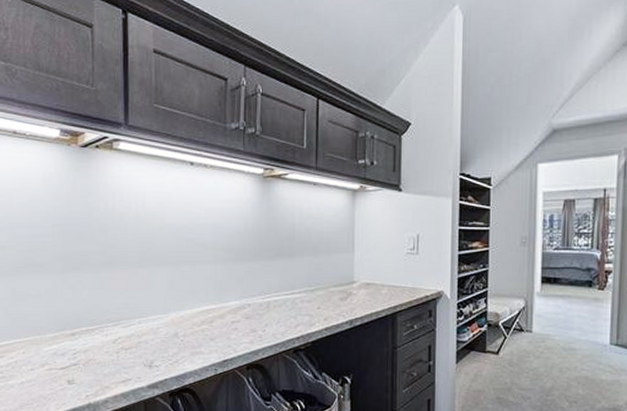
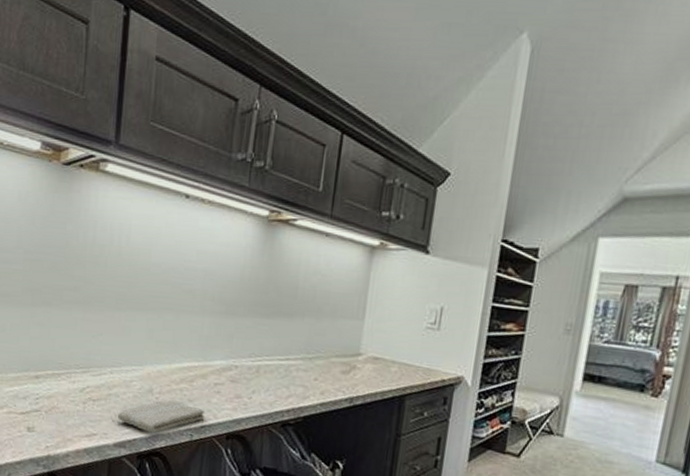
washcloth: none [148,340,225,372] -> present [117,399,205,433]

